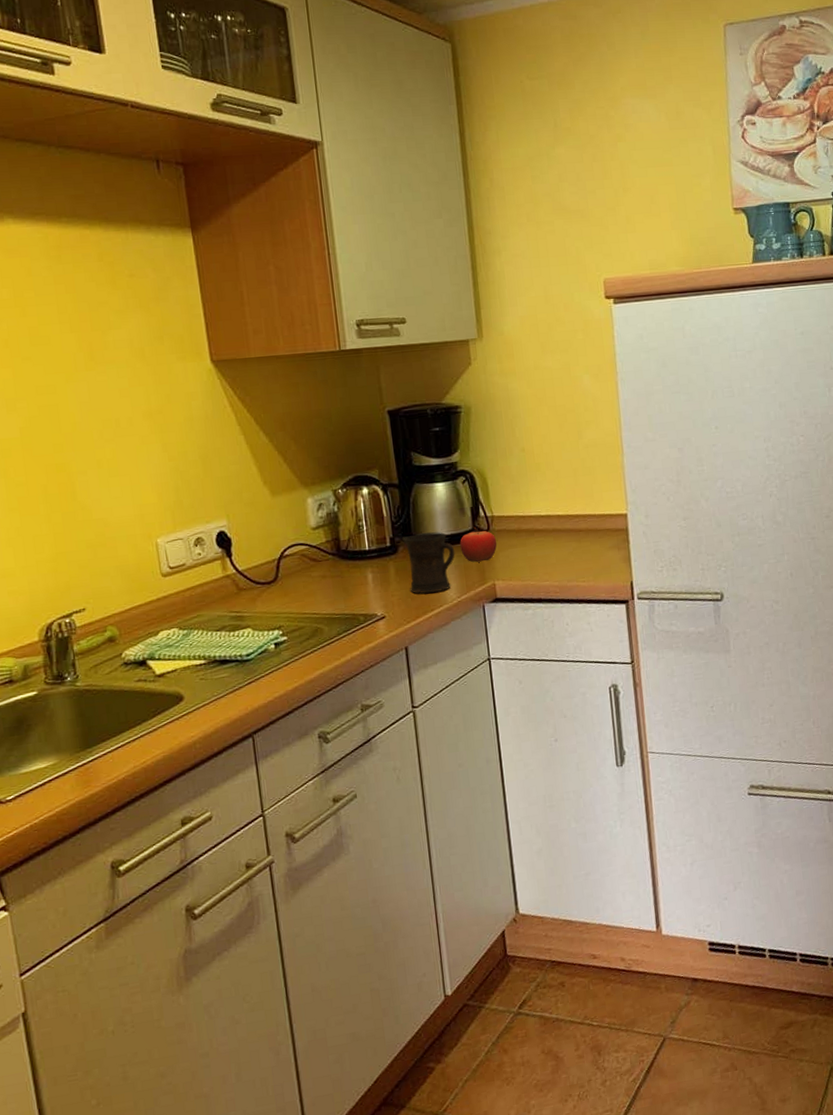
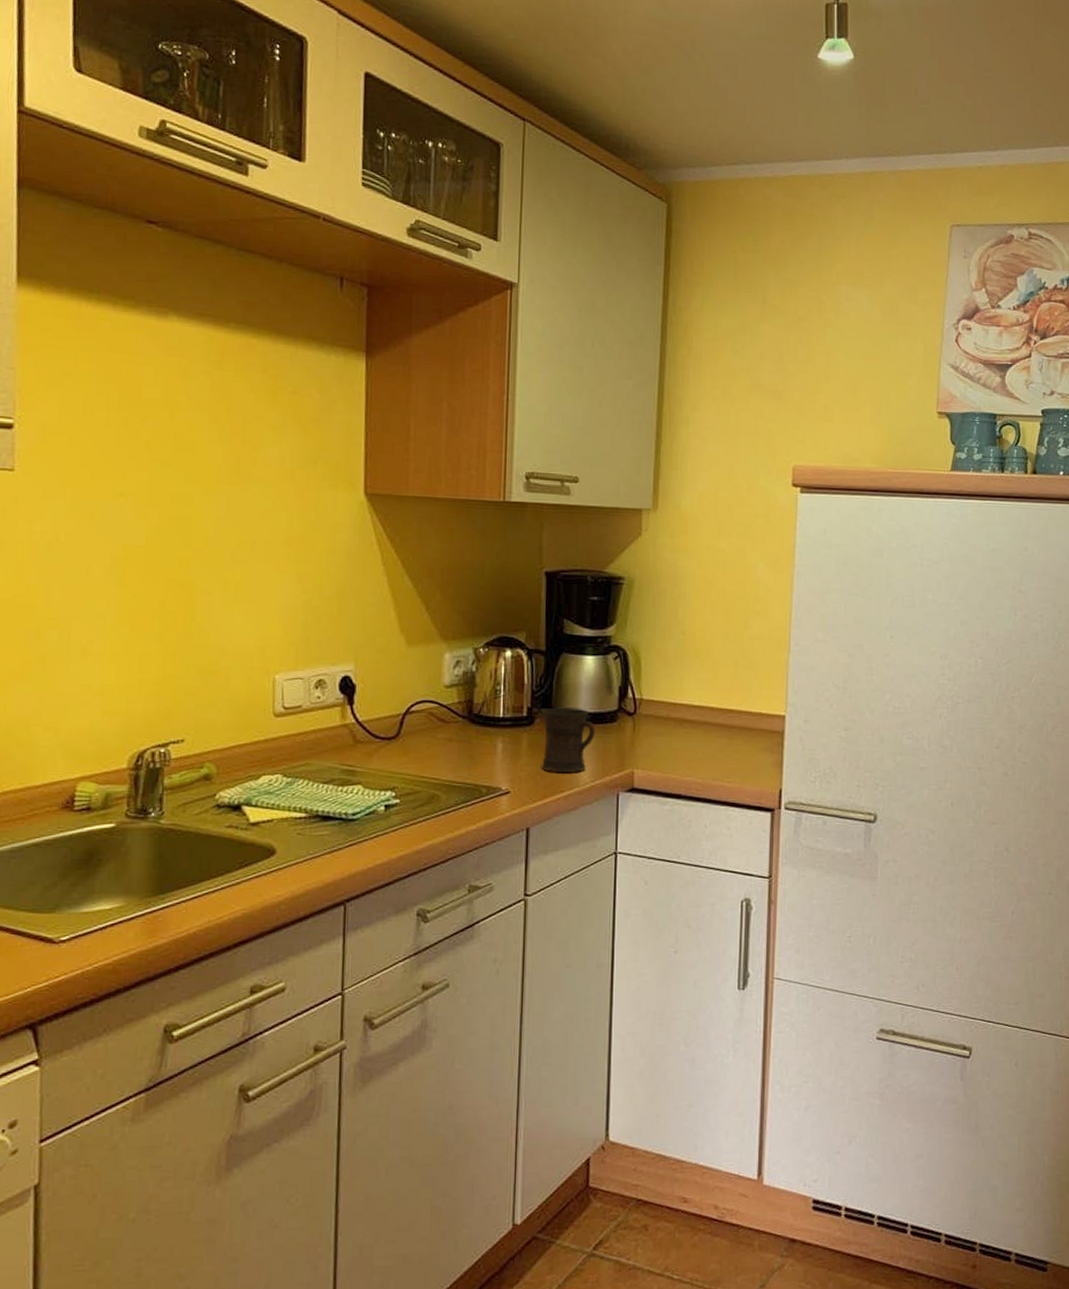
fruit: present [460,526,497,563] -> none [602,707,642,747]

